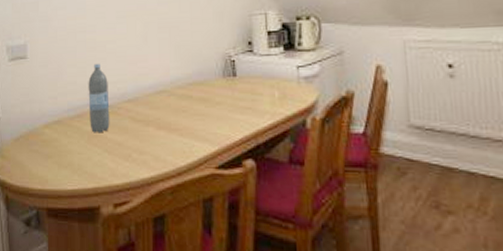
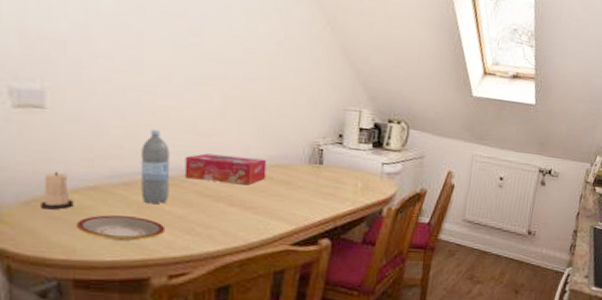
candle: none [26,111,46,144] -> present [41,172,74,210]
plate: none [48,146,109,170] -> present [77,215,166,241]
tissue box: none [120,78,186,106] -> present [184,153,267,184]

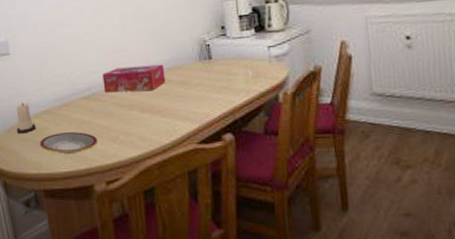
water bottle: present [140,129,170,205] -> none [71,55,96,120]

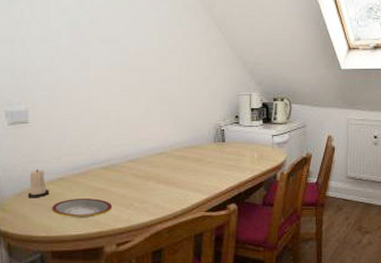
tissue box: present [102,64,166,93] -> none [123,143,182,165]

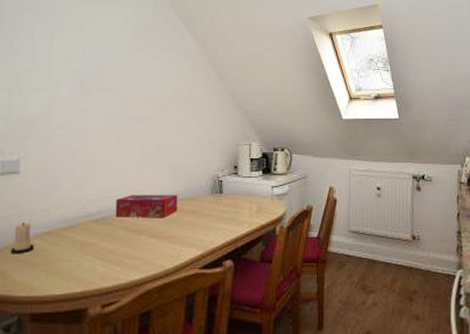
plate: present [52,198,113,218] -> none [35,254,101,276]
tissue box: none [123,143,182,165] -> present [115,194,178,218]

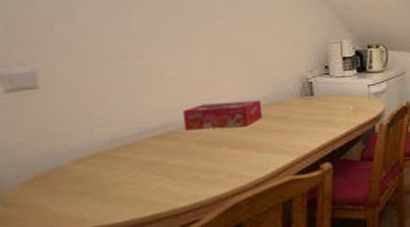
candle: present [11,222,34,254] -> none [44,146,78,185]

